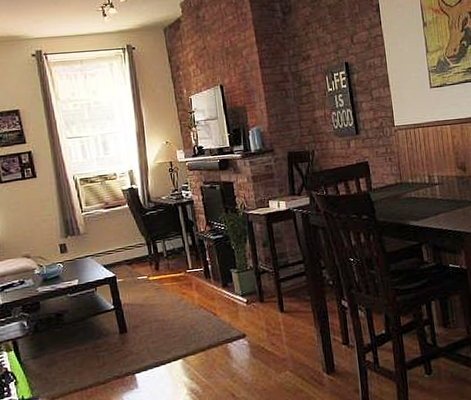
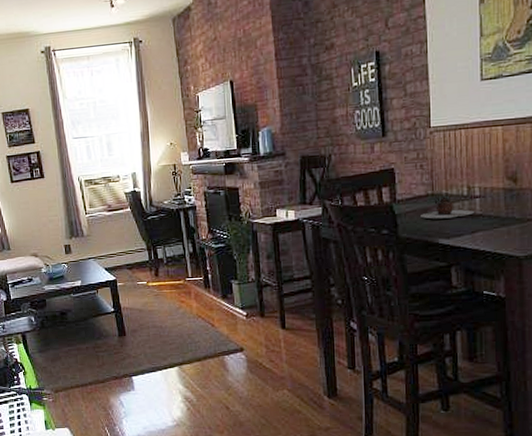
teapot: none [393,180,436,205] -> present [421,191,475,219]

